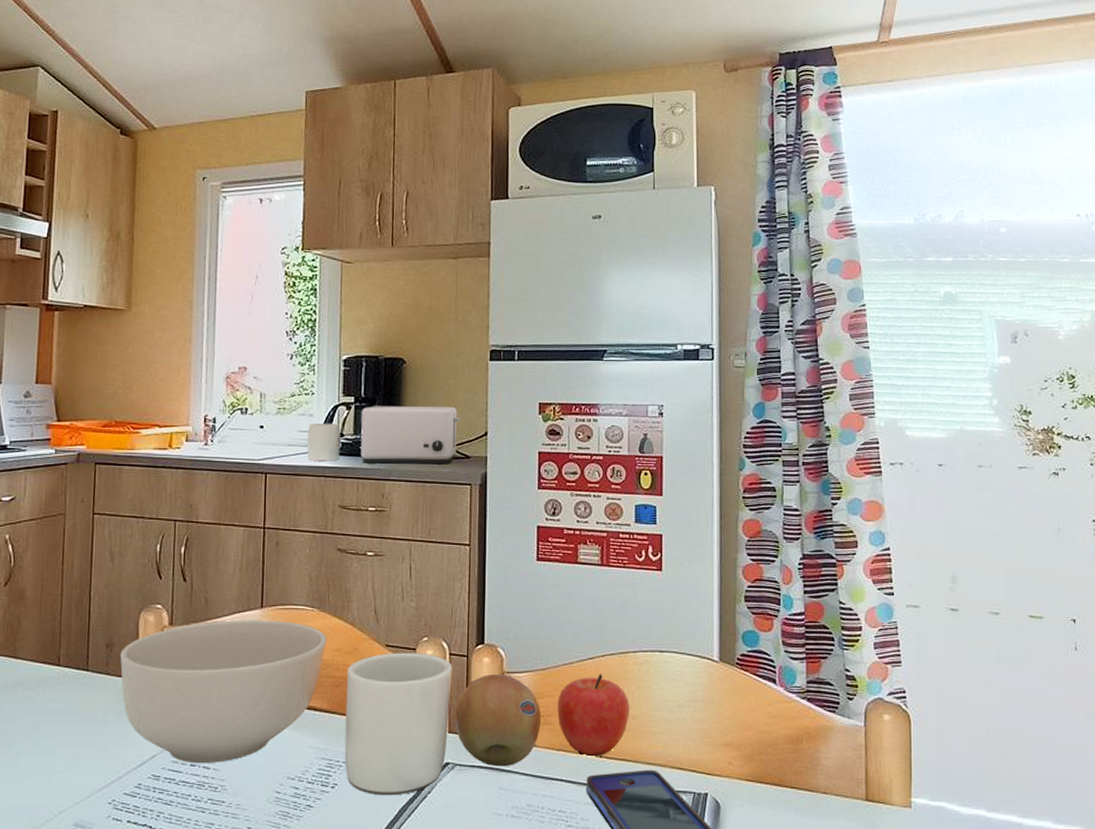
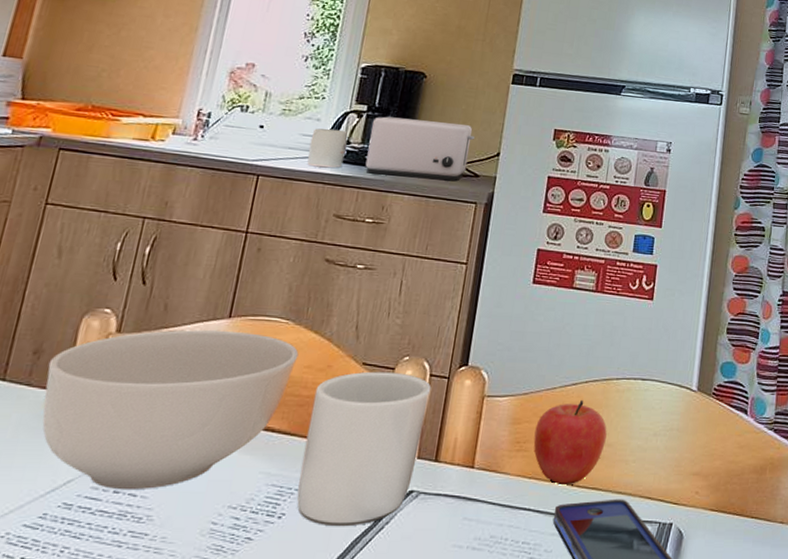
fruit: present [455,674,542,767] -> none [425,397,517,496]

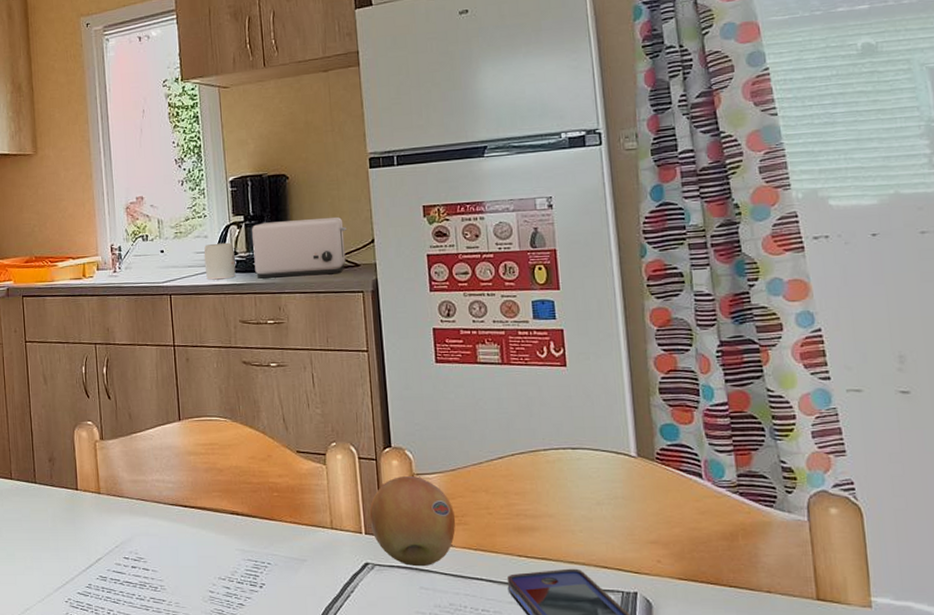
bowl: present [42,330,299,491] -> none [61,432,242,566]
mug: present [297,371,432,527] -> none [263,457,365,595]
fruit: none [425,397,517,496] -> present [369,476,456,567]
fruit: present [533,399,607,486] -> none [470,472,546,556]

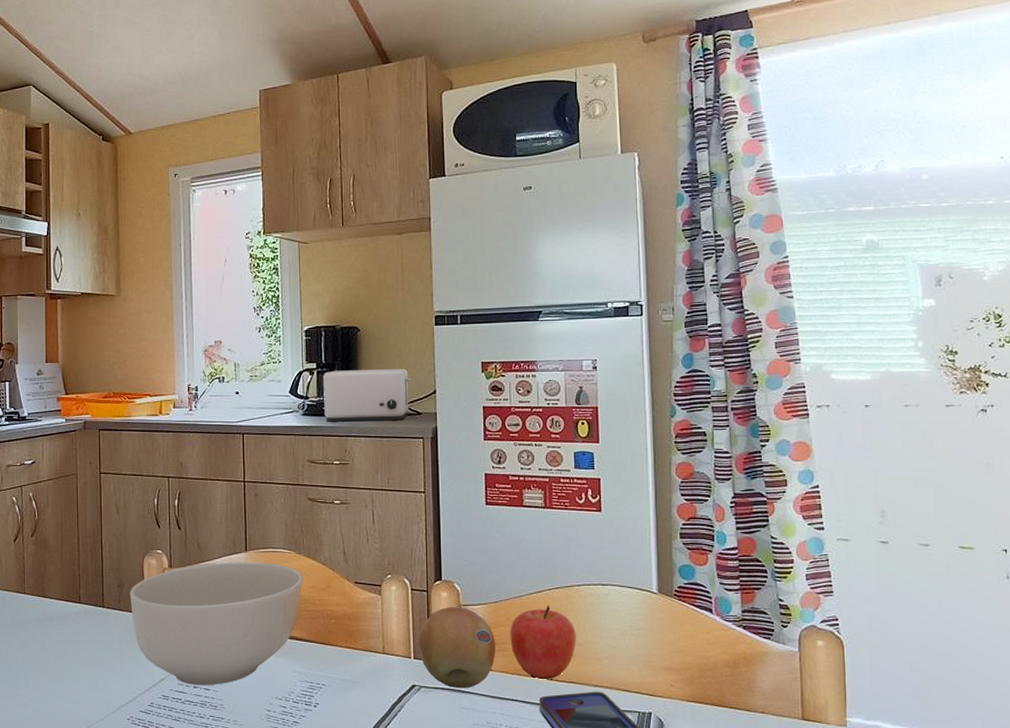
bowl: none [61,432,242,566] -> present [129,562,303,686]
mug: present [204,242,236,280] -> none [277,387,306,422]
fruit: none [470,472,546,556] -> present [510,605,576,680]

